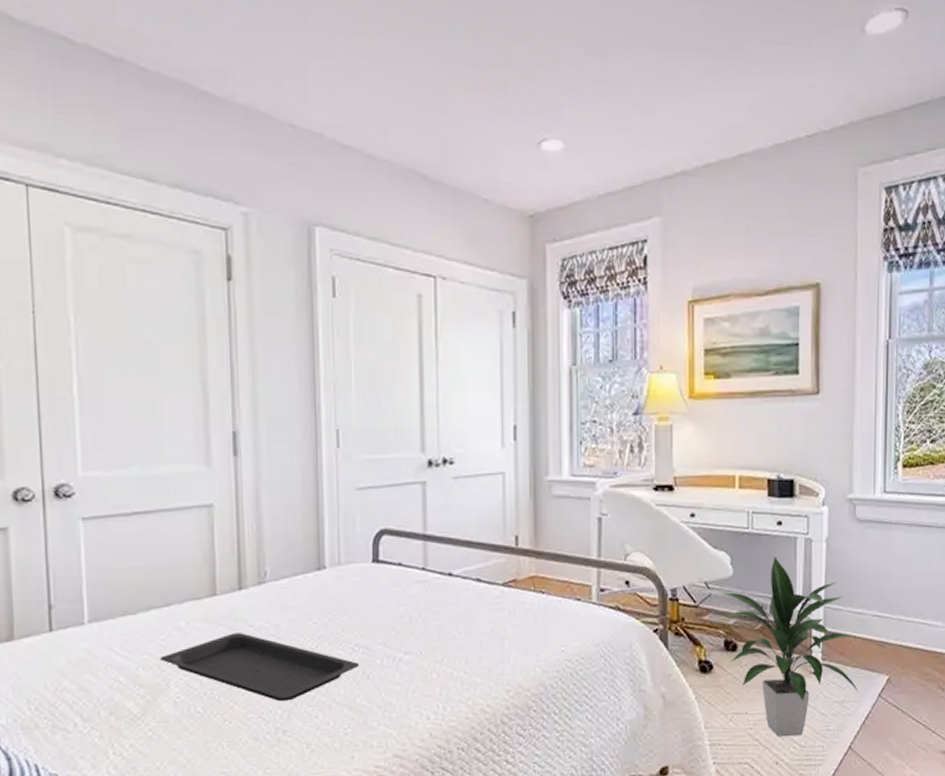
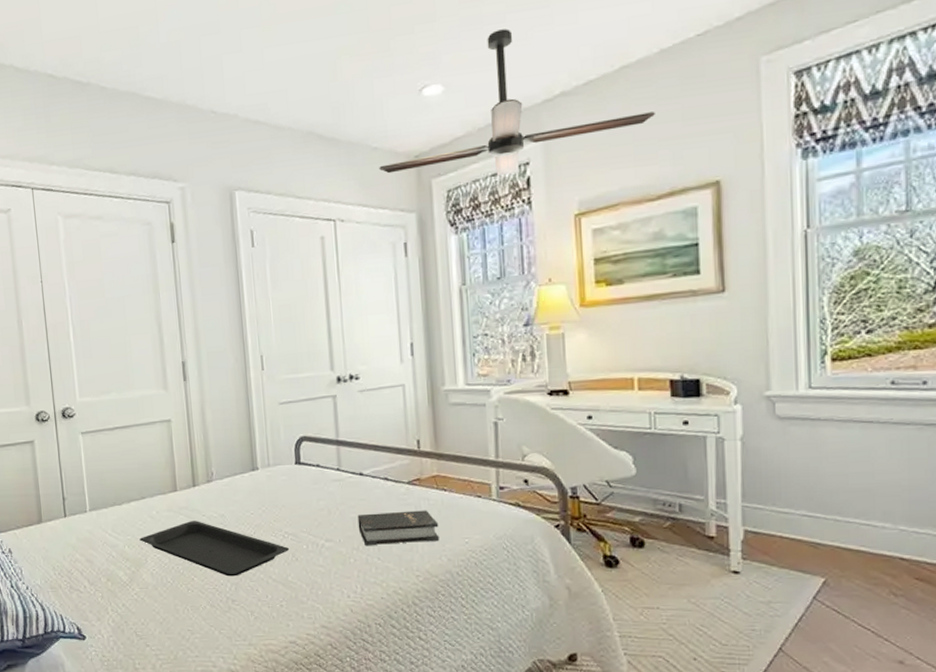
hardback book: none [443,615,534,659] -> present [357,510,440,546]
ceiling fan: none [489,93,767,252] -> present [379,28,655,178]
indoor plant: present [718,556,859,737] -> none [621,456,788,634]

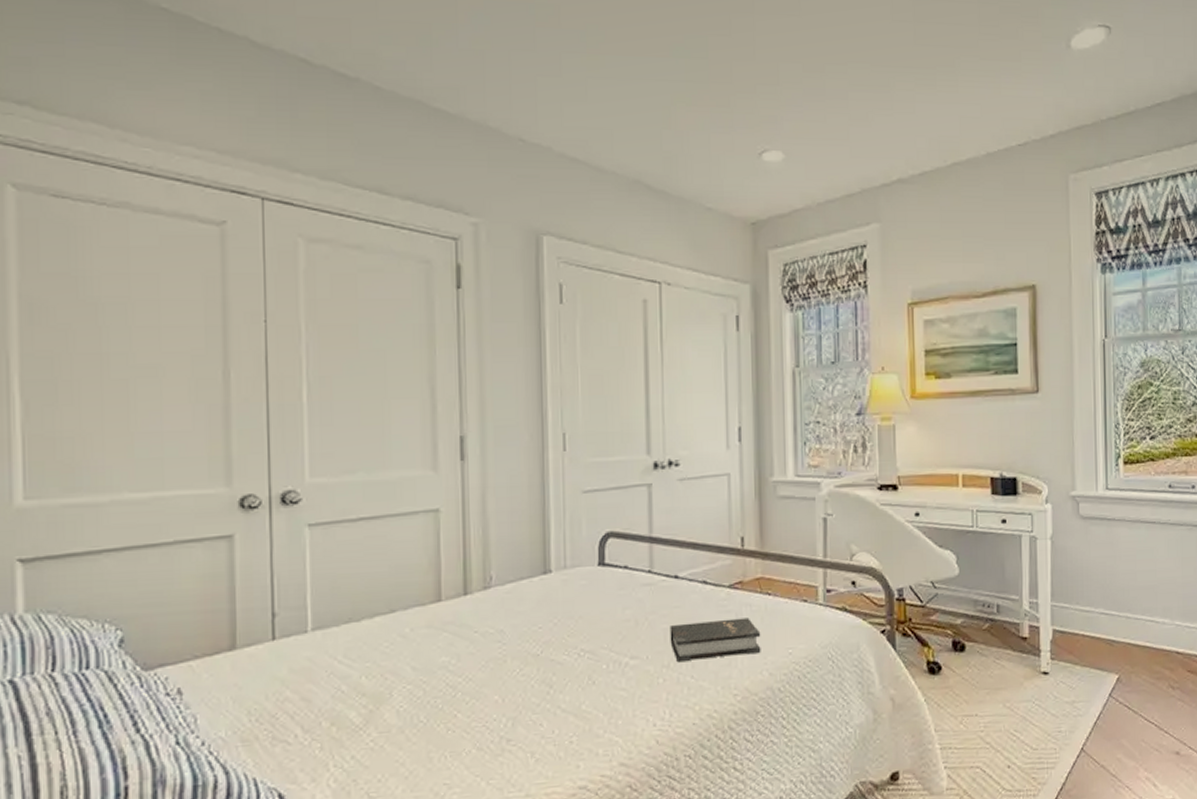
serving tray: present [140,521,290,577] -> none [383,639,586,710]
ceiling fan: present [379,28,655,178] -> none [713,106,982,257]

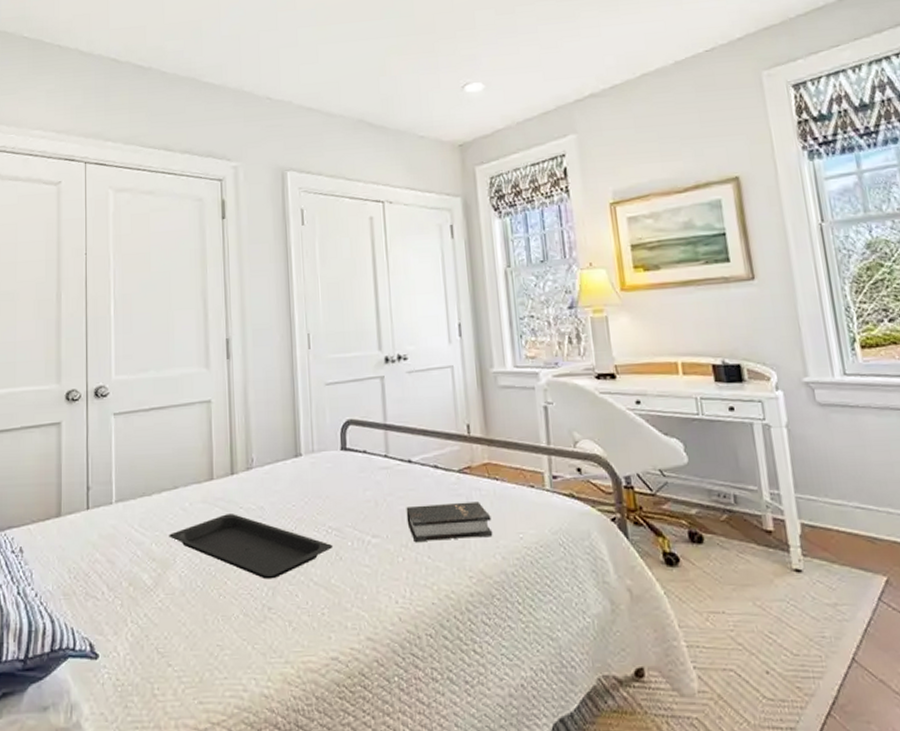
serving tray: none [383,639,586,710] -> present [169,514,333,580]

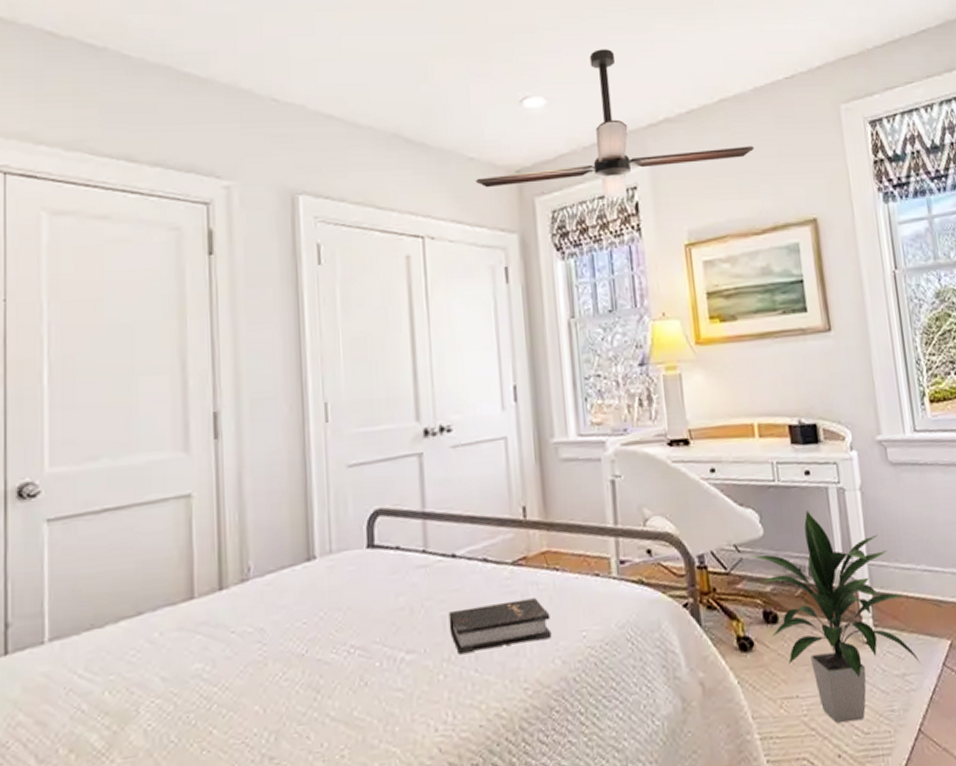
serving tray: present [169,514,333,580] -> none [129,641,357,722]
ceiling fan: none [426,38,675,167] -> present [476,49,754,201]
indoor plant: none [675,443,853,643] -> present [750,510,920,724]

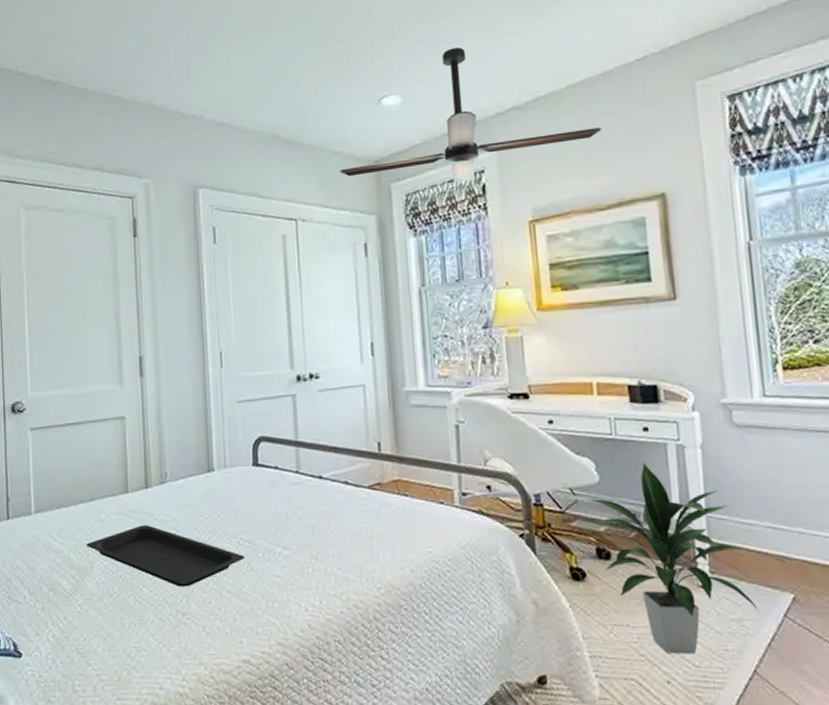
serving tray: none [129,641,357,722] -> present [86,525,245,587]
hardback book: present [448,598,552,655] -> none [316,517,402,555]

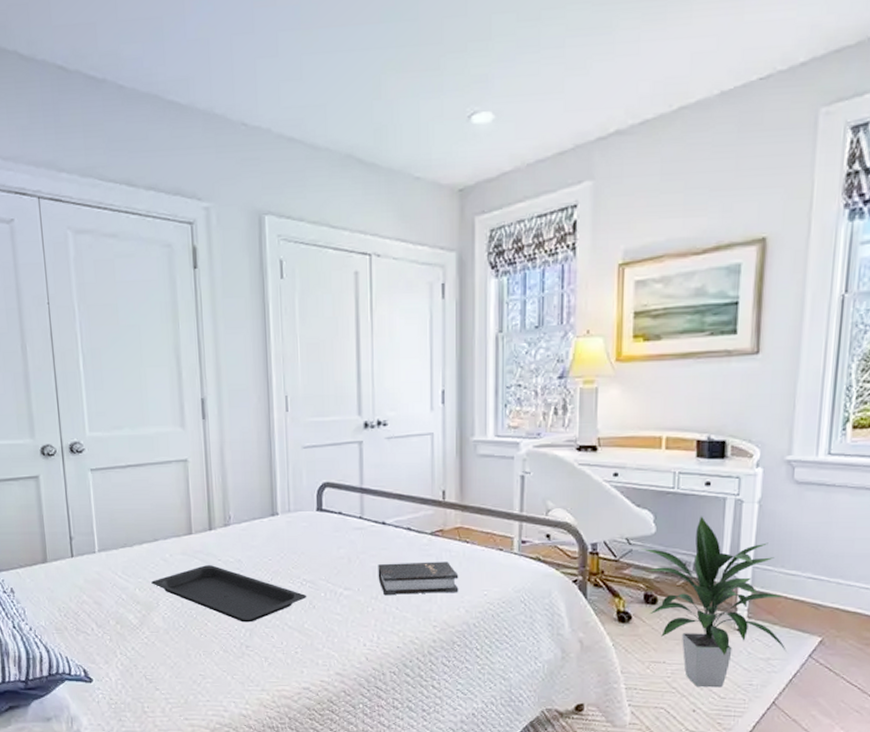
hardback book: none [316,517,402,555] -> present [378,561,459,596]
ceiling fan: present [340,47,601,184] -> none [421,55,709,219]

